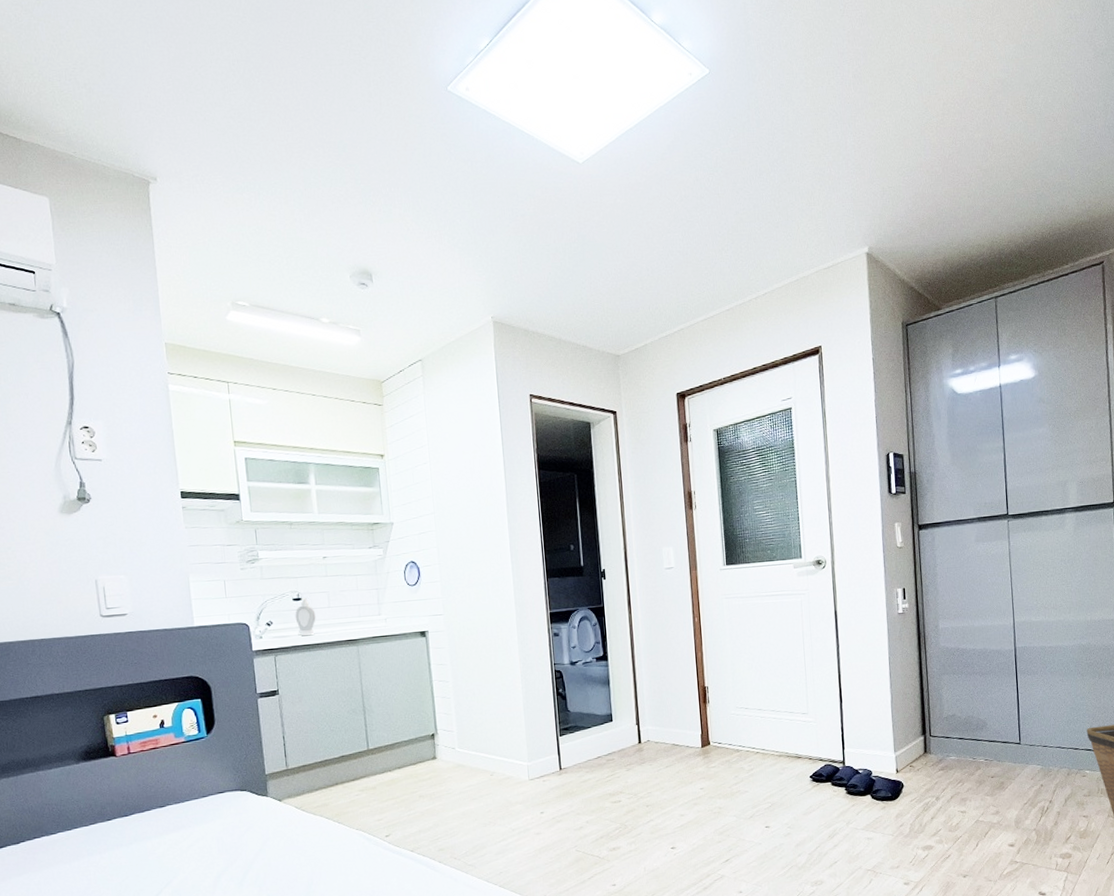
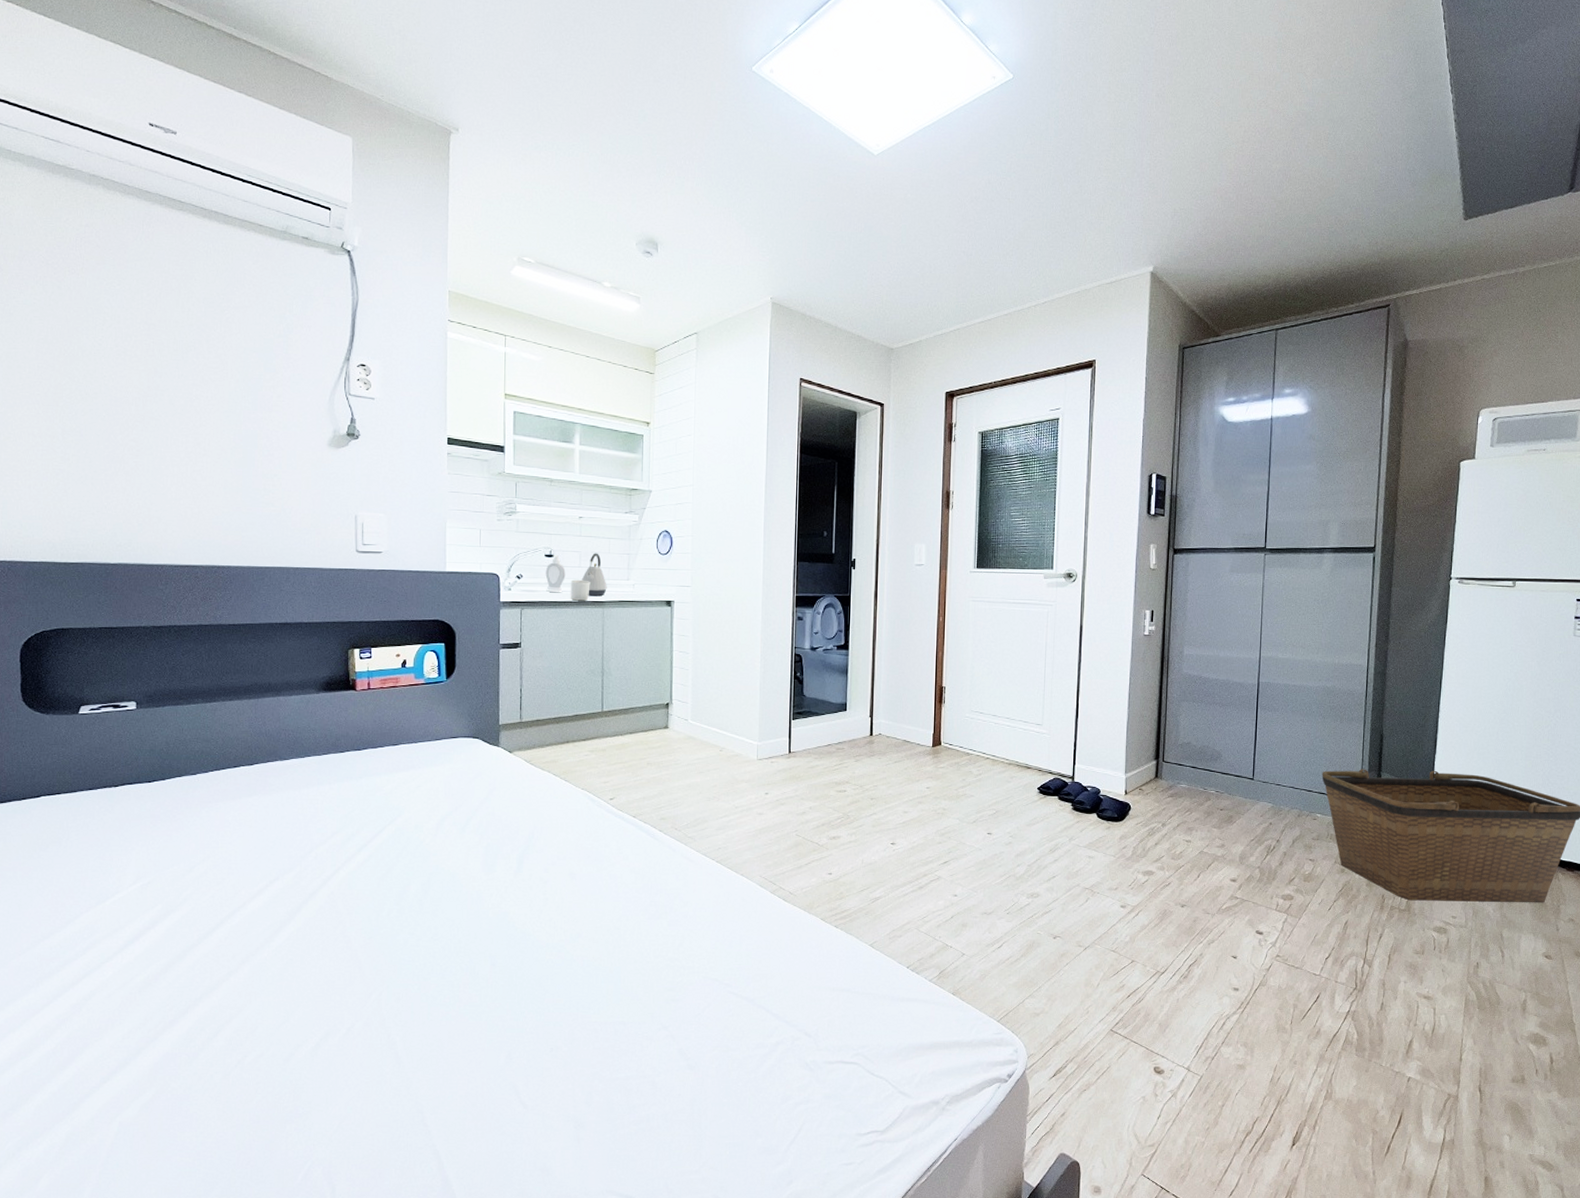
mug: none [321,619,343,642] -> present [570,579,590,601]
kettle: none [332,591,359,635] -> present [581,553,607,597]

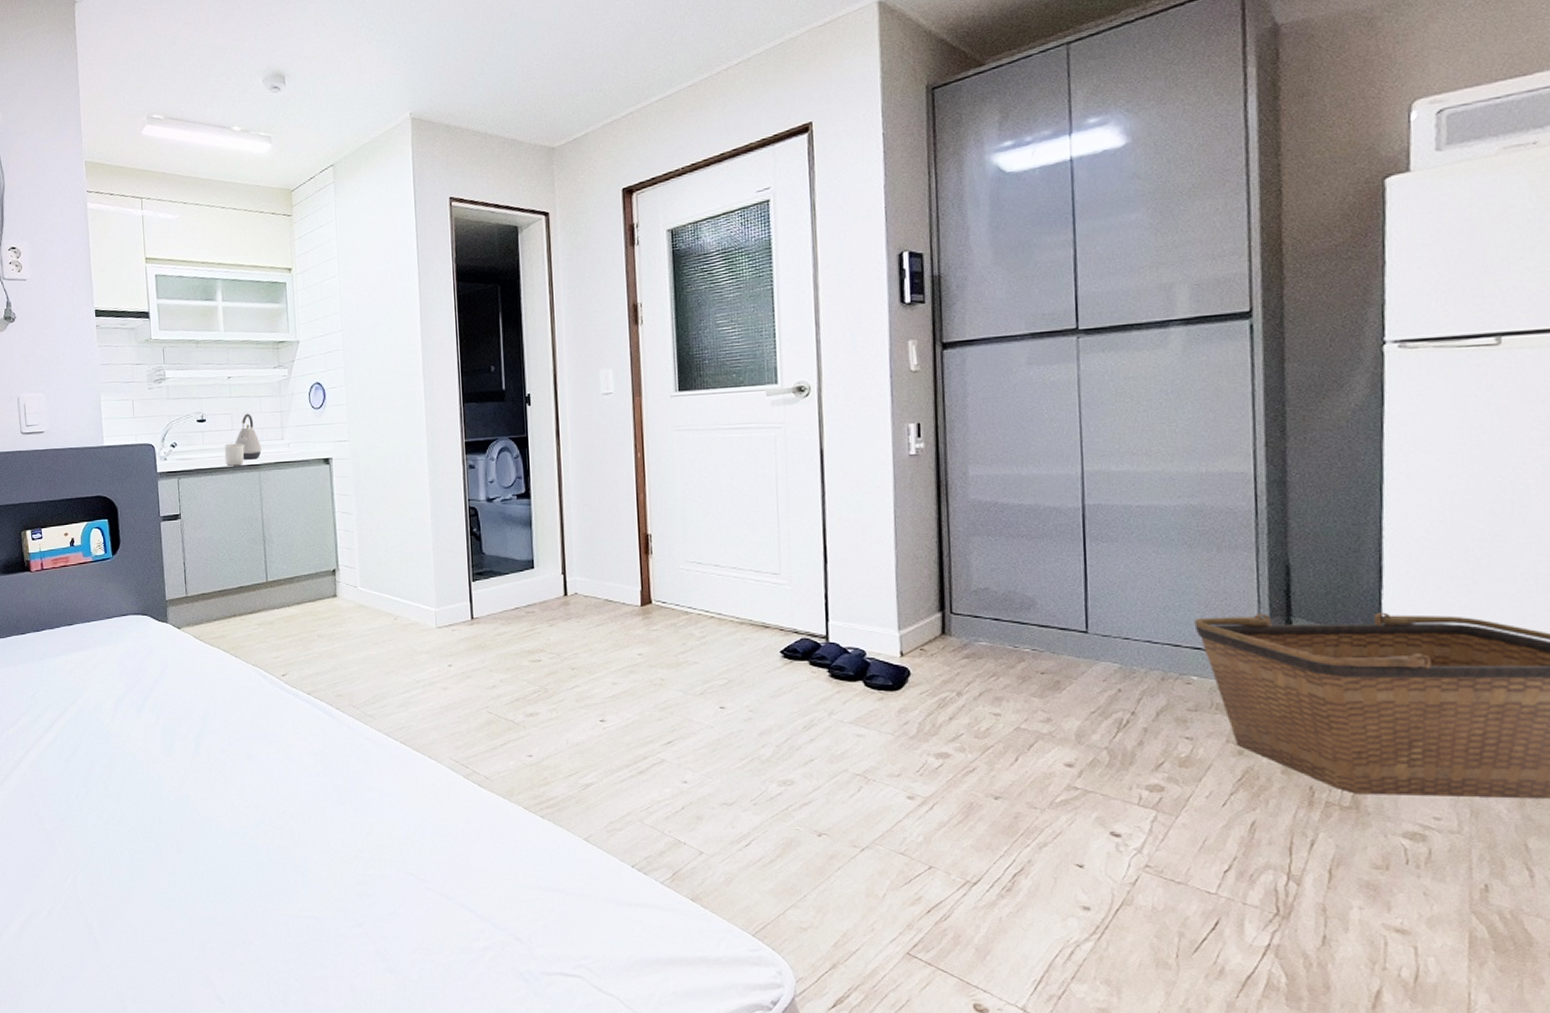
soap bottle: present [545,555,566,593] -> none [198,419,219,460]

